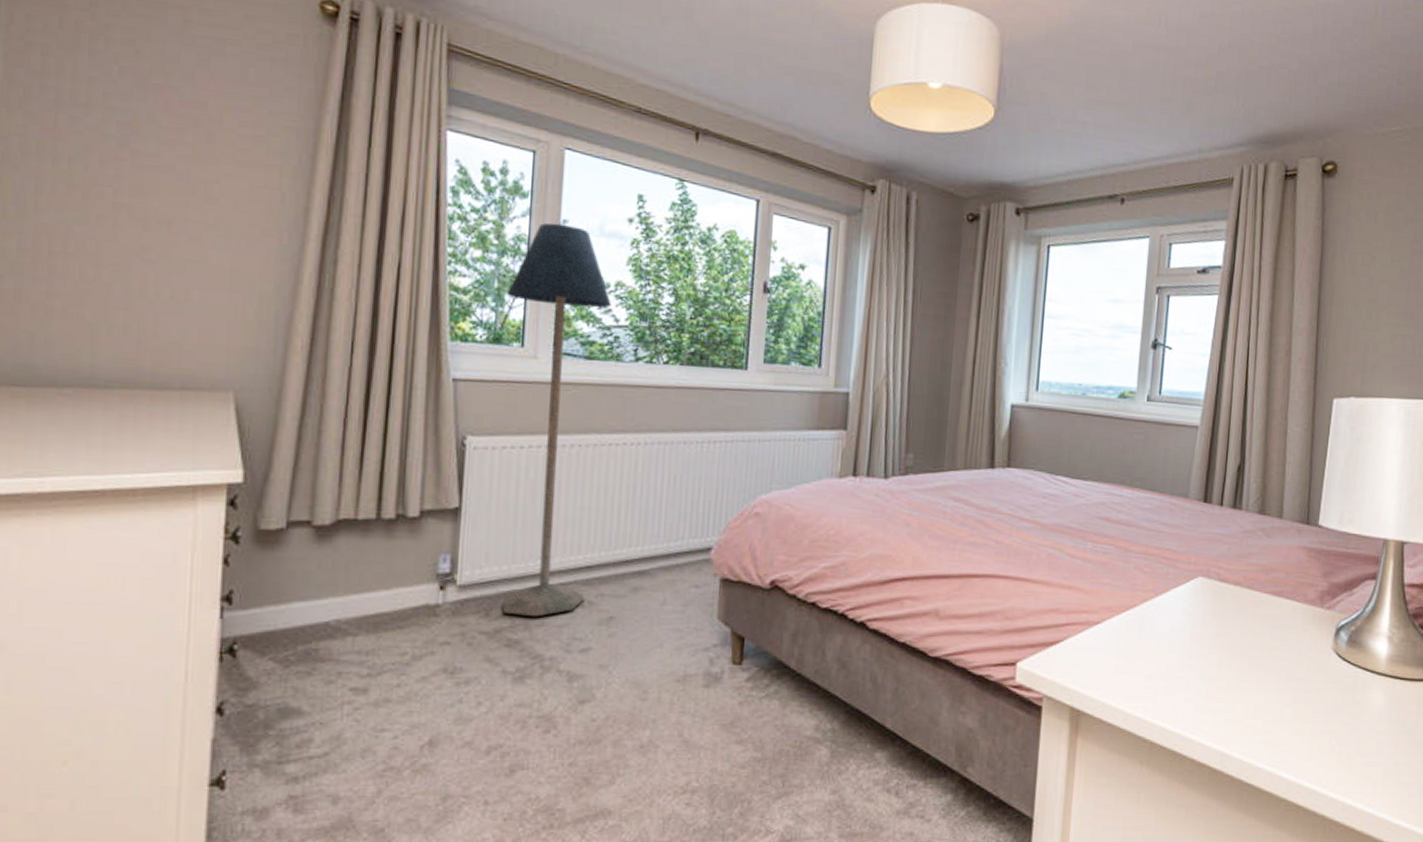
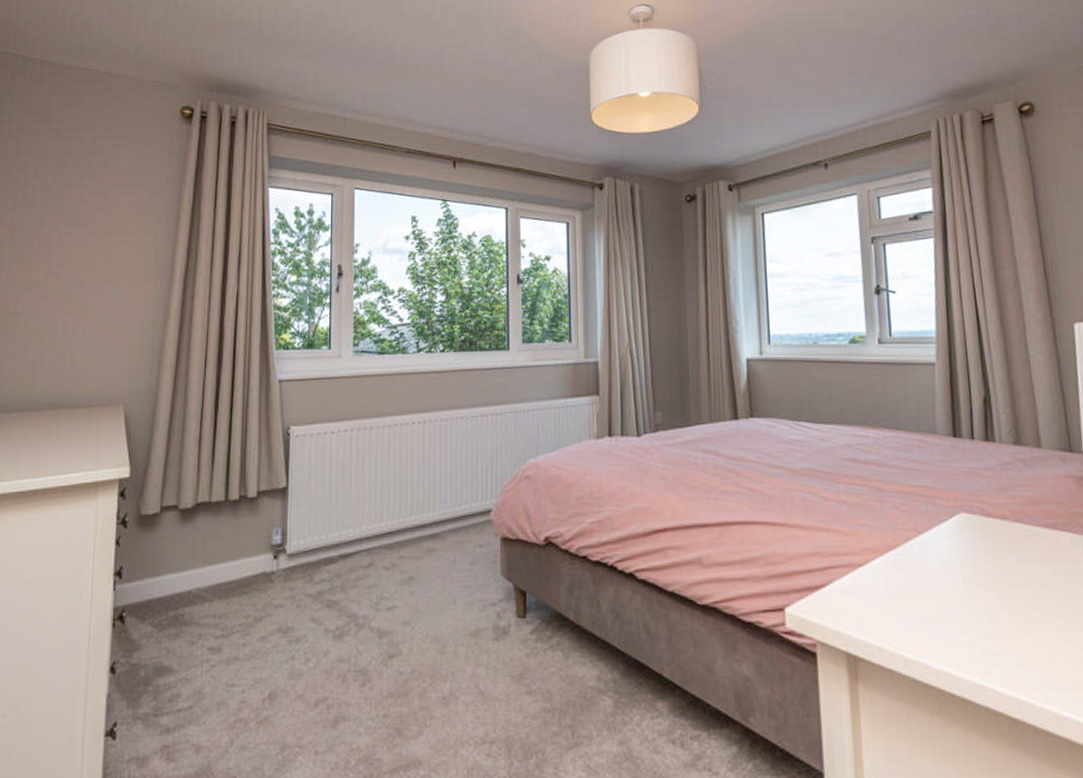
floor lamp: present [502,223,612,618] -> none [316,247,396,580]

